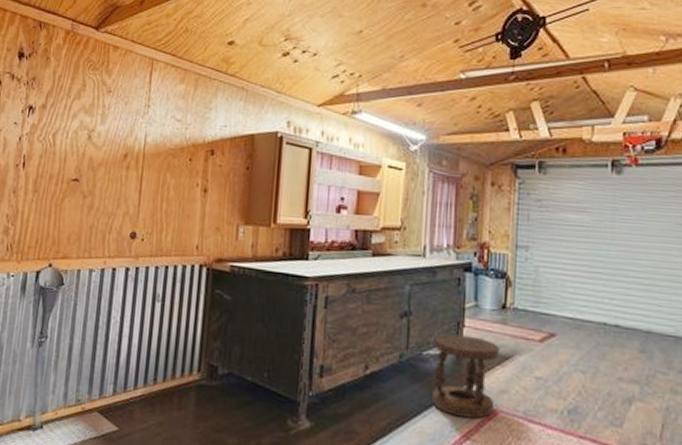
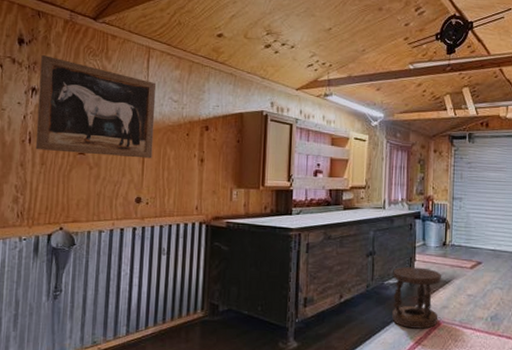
wall art: none [29,70,159,187] -> present [35,55,157,159]

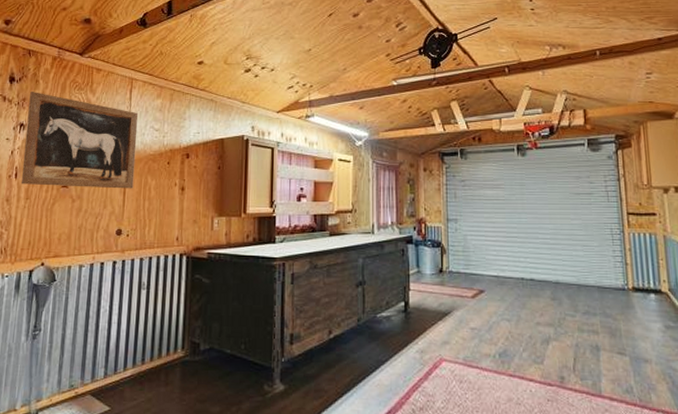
stool: present [392,267,441,329] -> none [386,297,440,368]

